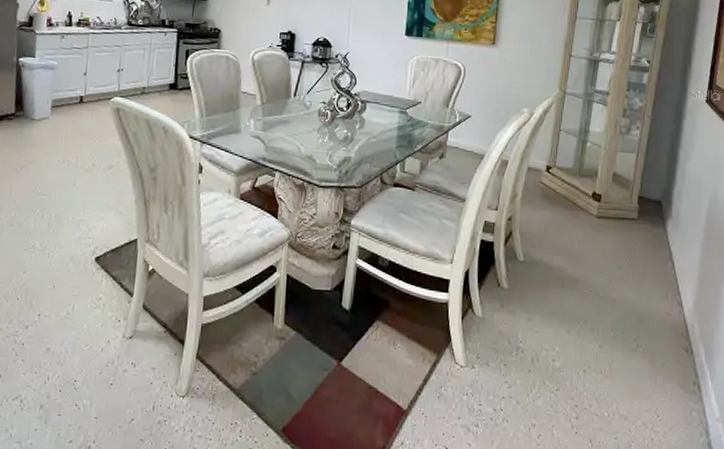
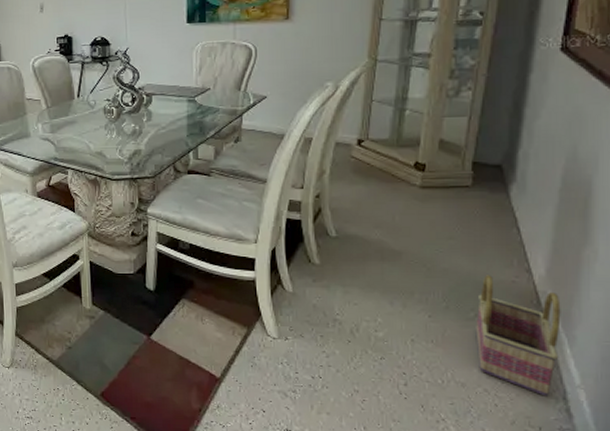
basket: none [637,306,705,430] -> present [475,275,561,396]

